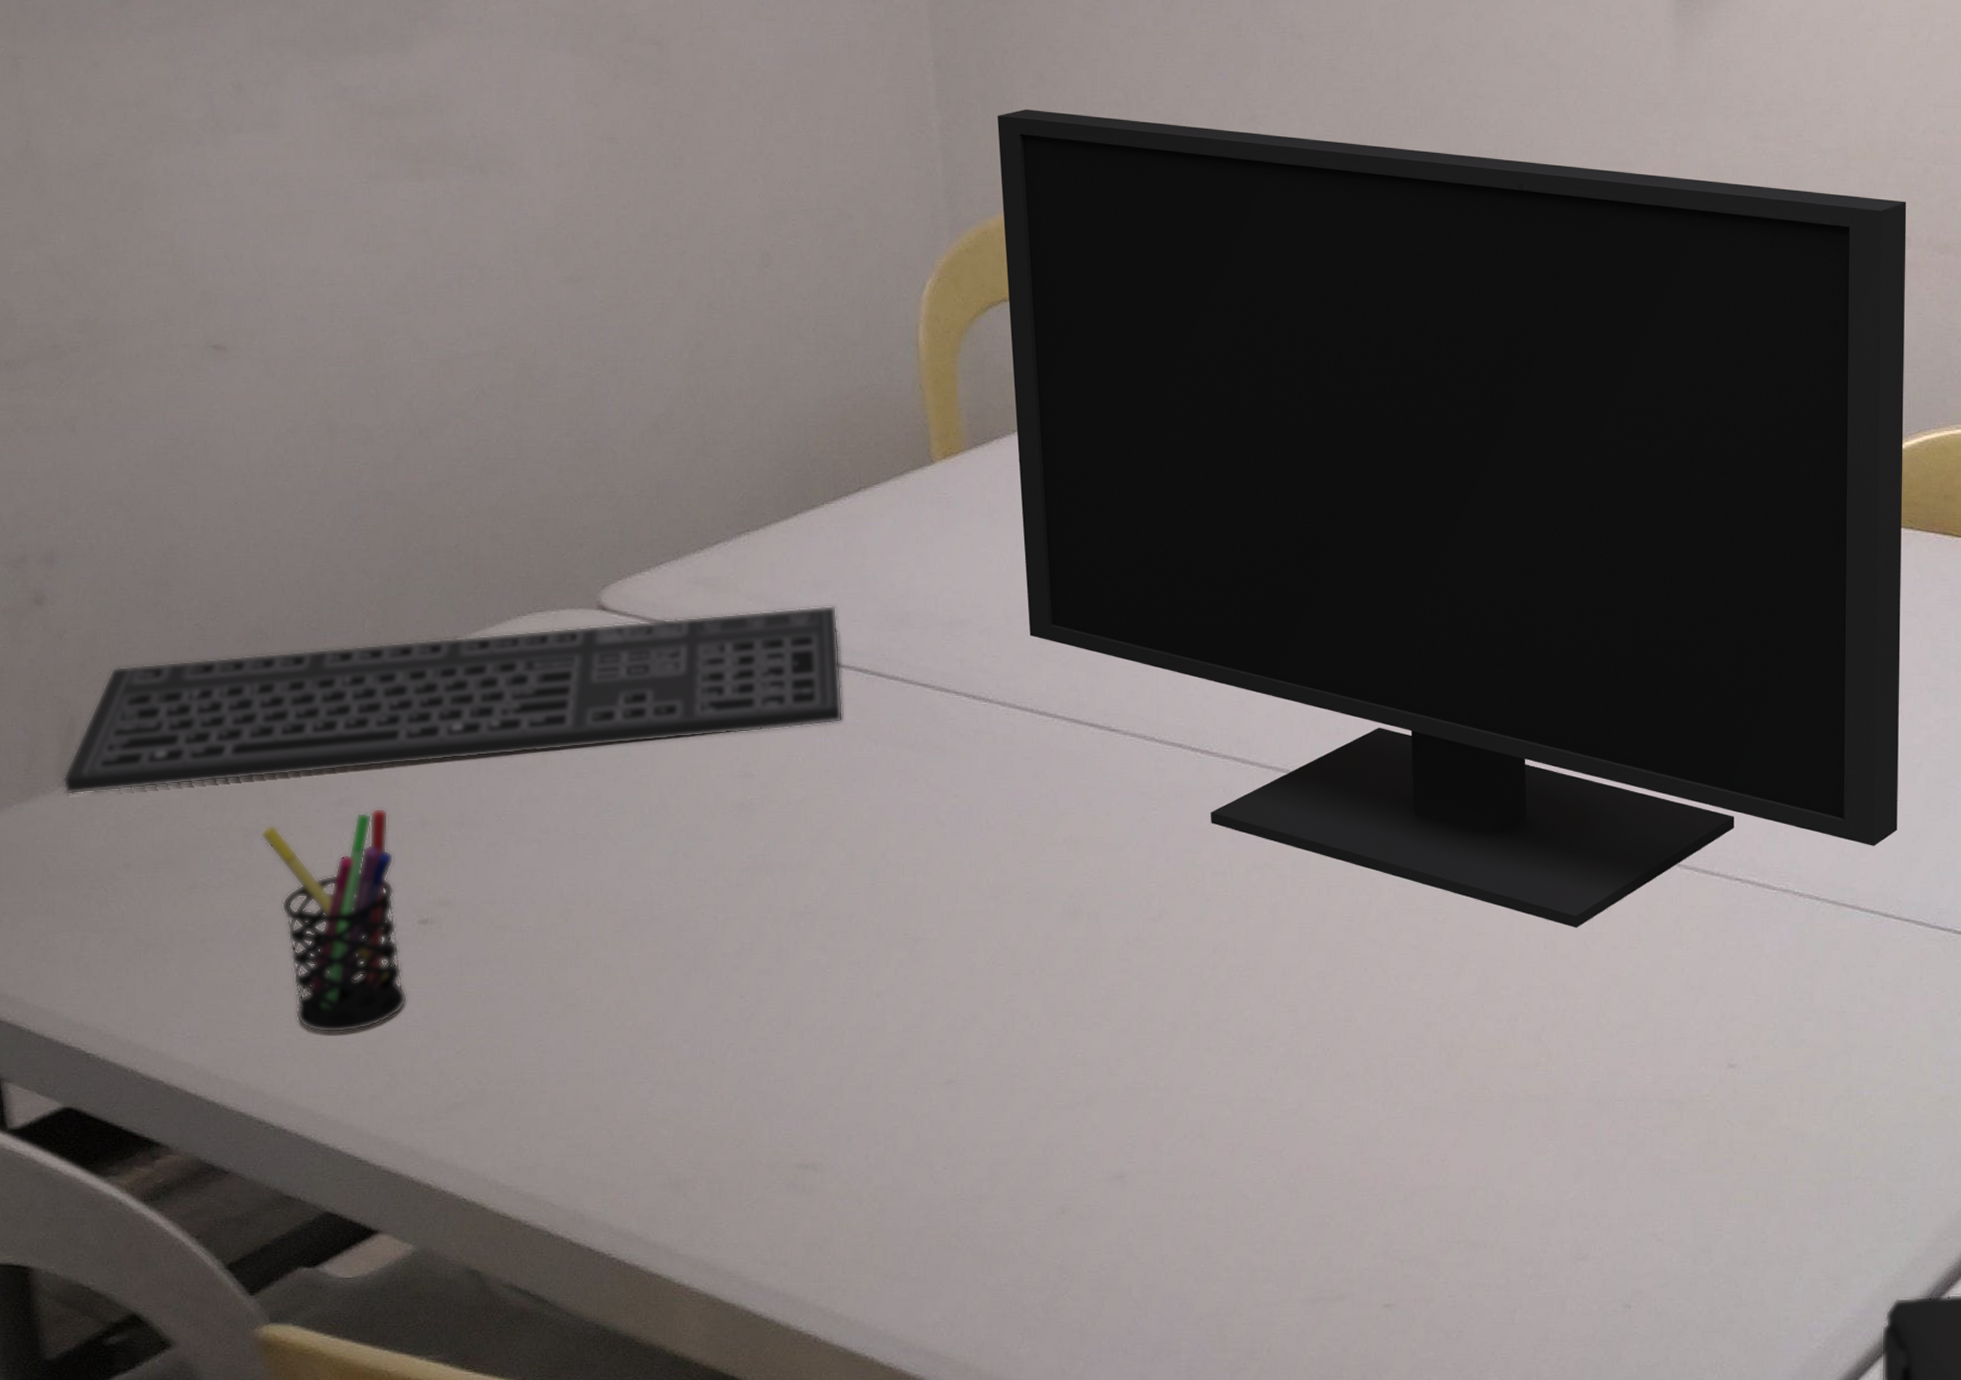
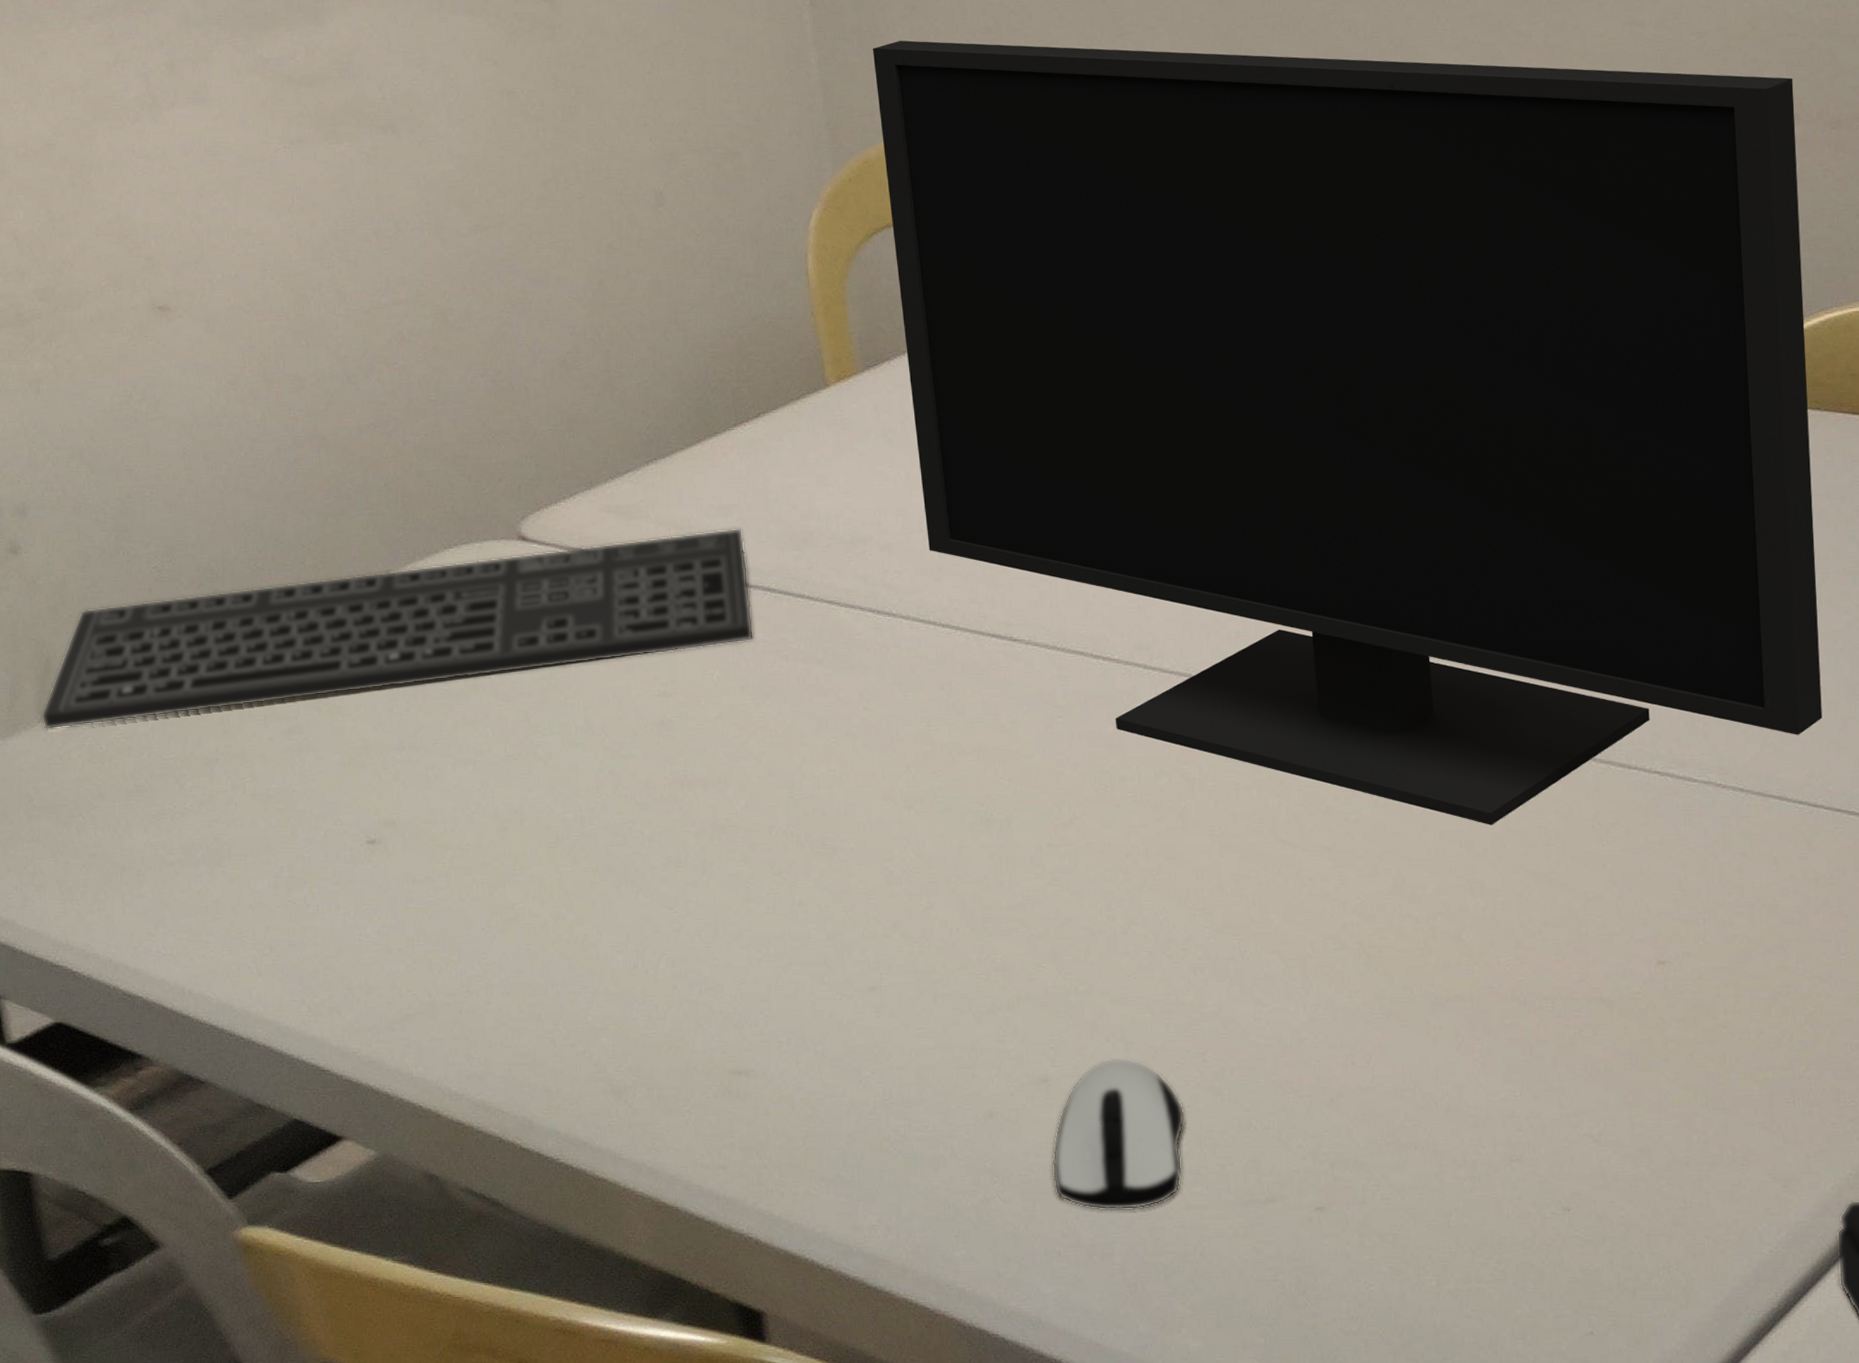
pen holder: present [261,808,407,1033] -> none [220,735,359,949]
computer mouse: none [1123,1155,1259,1307] -> present [1052,1058,1185,1210]

